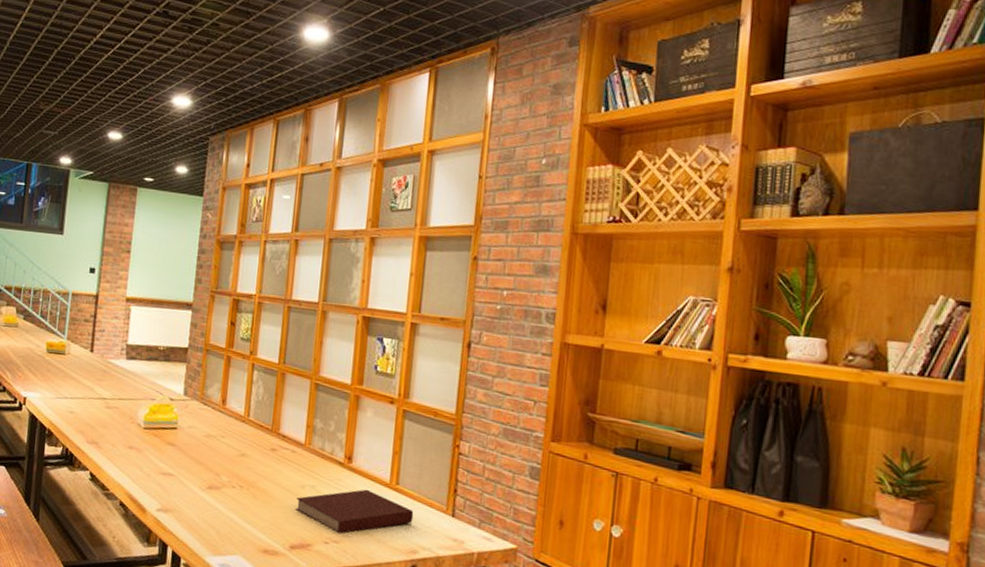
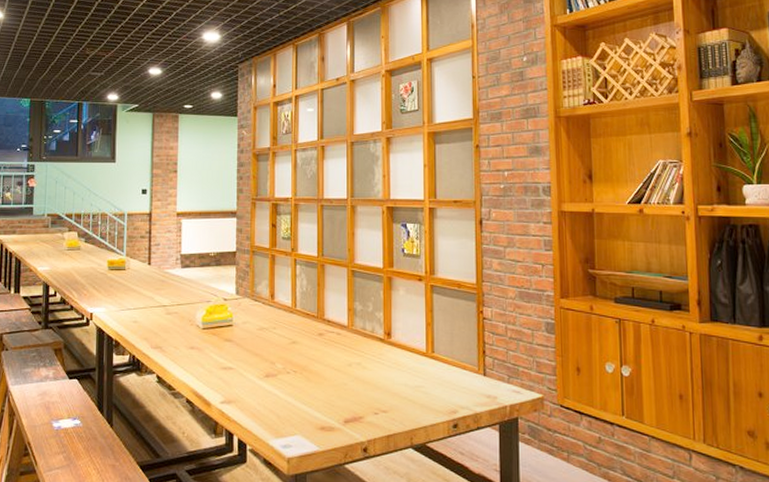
notebook: present [295,489,414,534] -> none [345,360,450,404]

